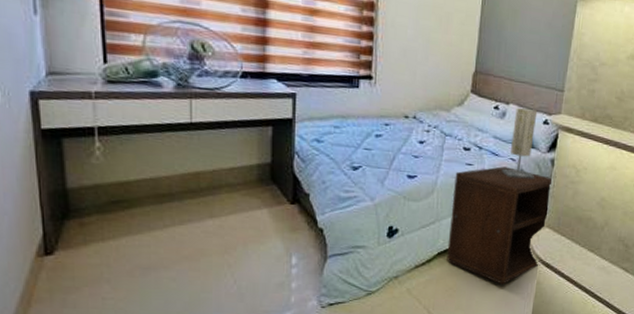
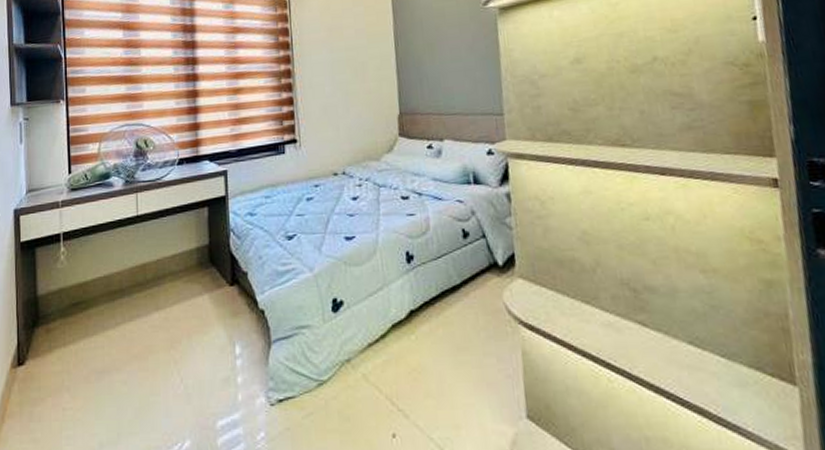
nightstand: present [446,166,552,285] -> none [397,211,522,359]
table lamp: present [501,107,538,179] -> none [449,141,490,223]

